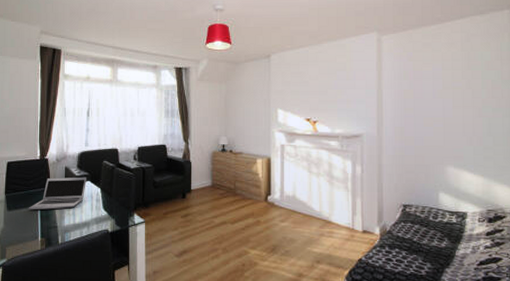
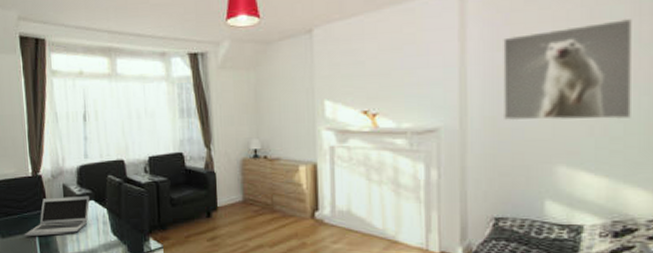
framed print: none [408,61,498,134] -> present [503,18,632,121]

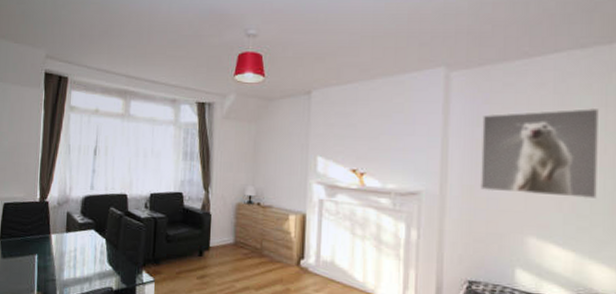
laptop: present [24,195,90,237] -> none [24,223,92,260]

